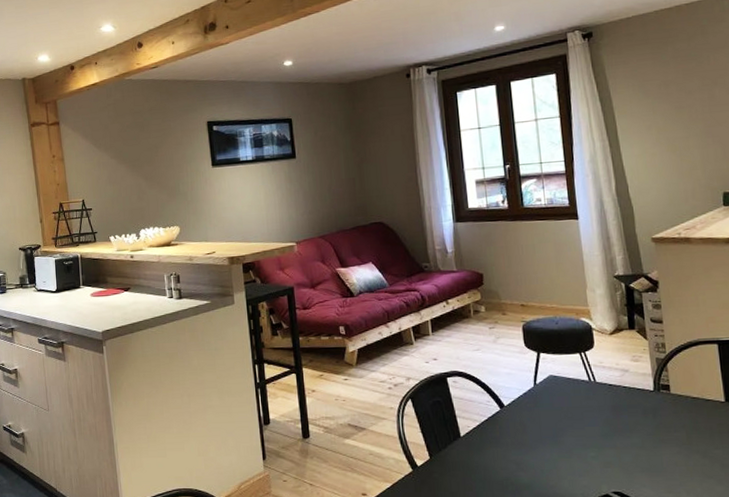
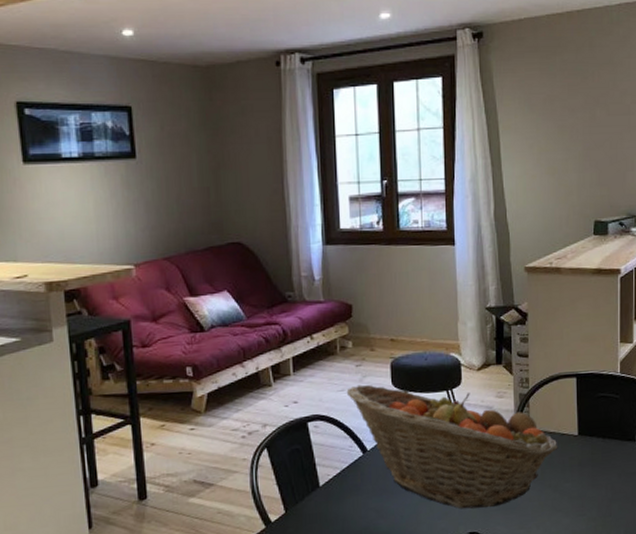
fruit basket: none [481,345,704,469] -> present [346,384,558,509]

